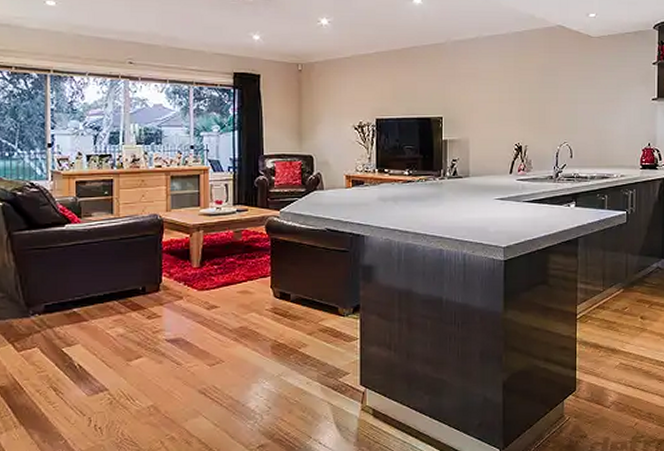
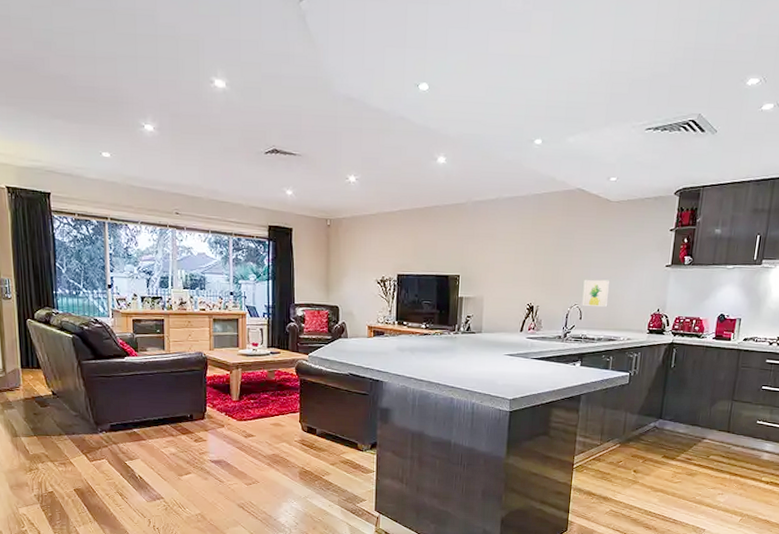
wall art: none [571,116,598,143] -> present [582,279,610,307]

